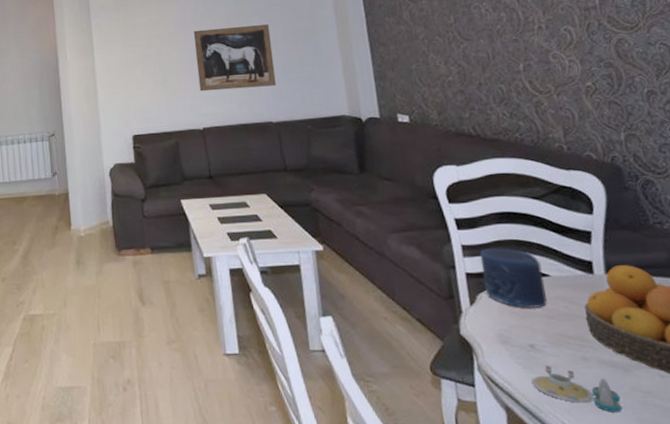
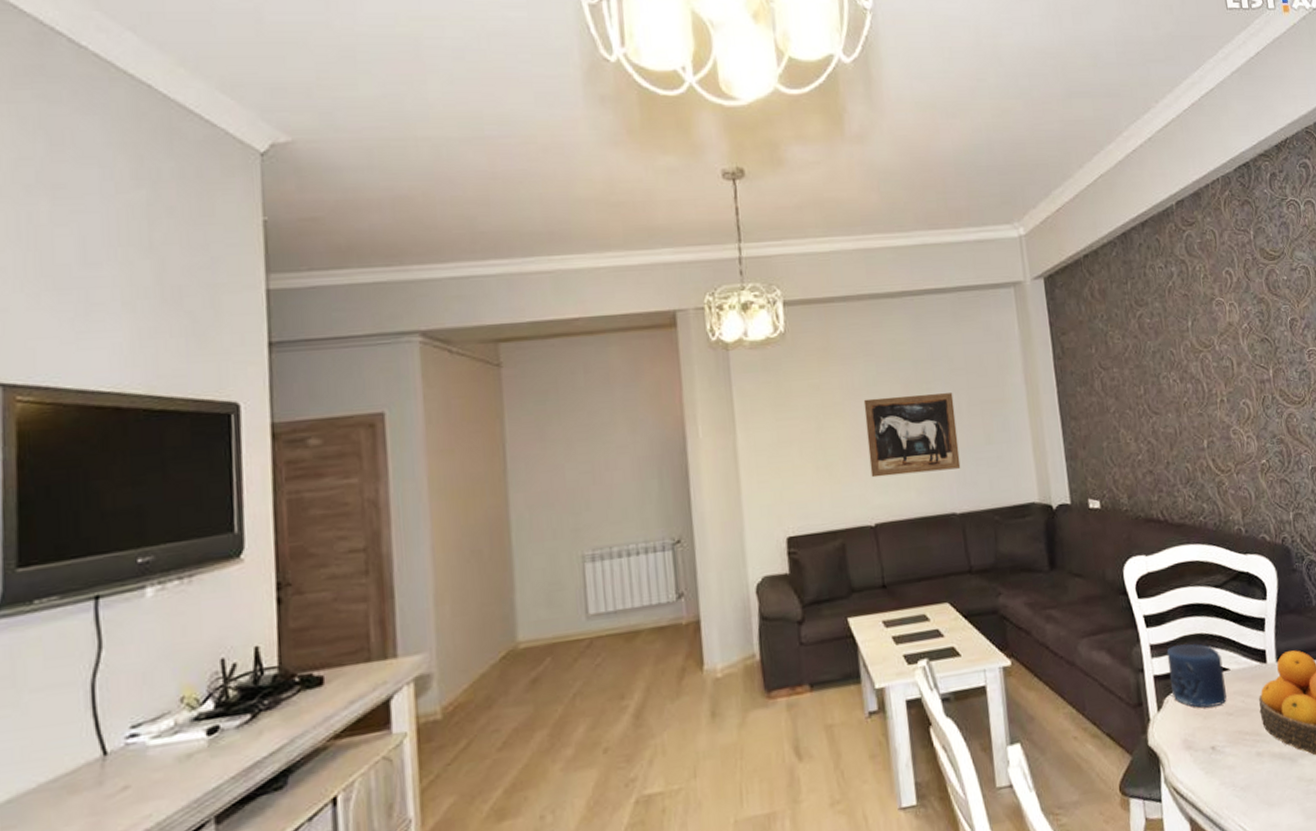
salt and pepper shaker set: present [531,366,622,412] -> none [1212,767,1289,807]

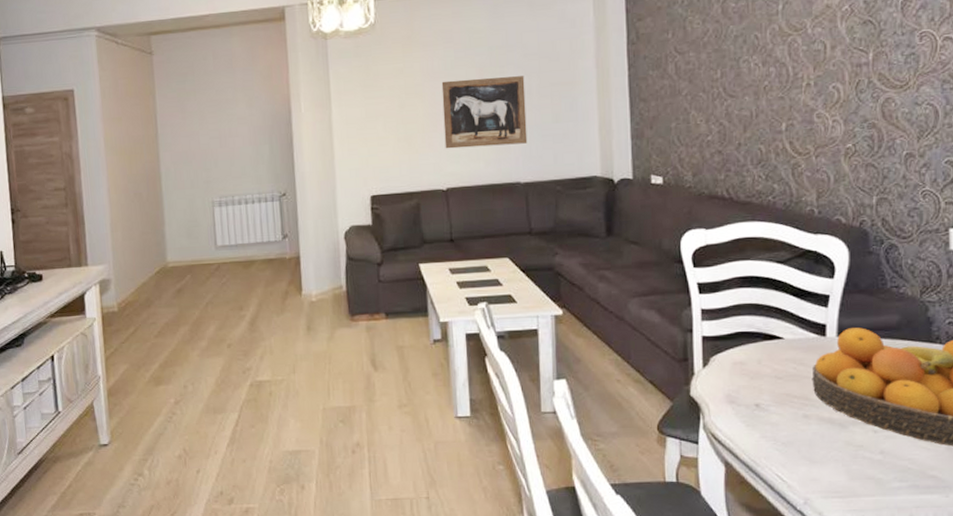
candle: present [1166,644,1227,708] -> none [718,311,777,370]

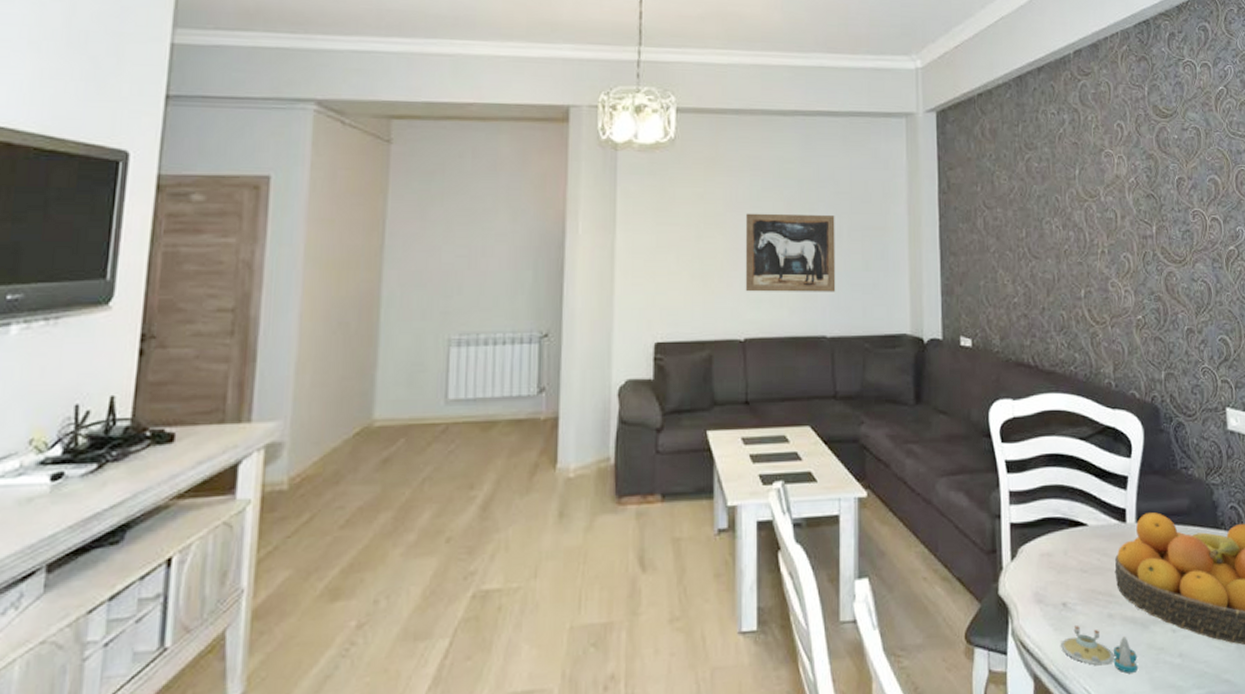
salt and pepper shaker set: none [752,423,833,465] -> present [1060,626,1138,673]

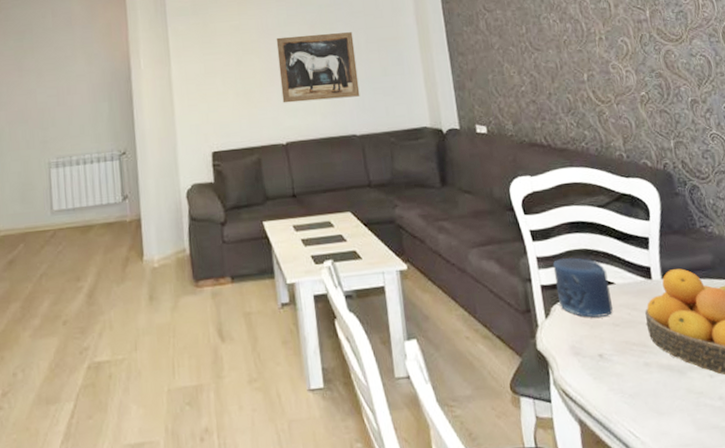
candle: none [1025,494,1082,562] -> present [552,258,613,318]
salt and pepper shaker set: present [1060,626,1138,673] -> none [601,374,679,416]

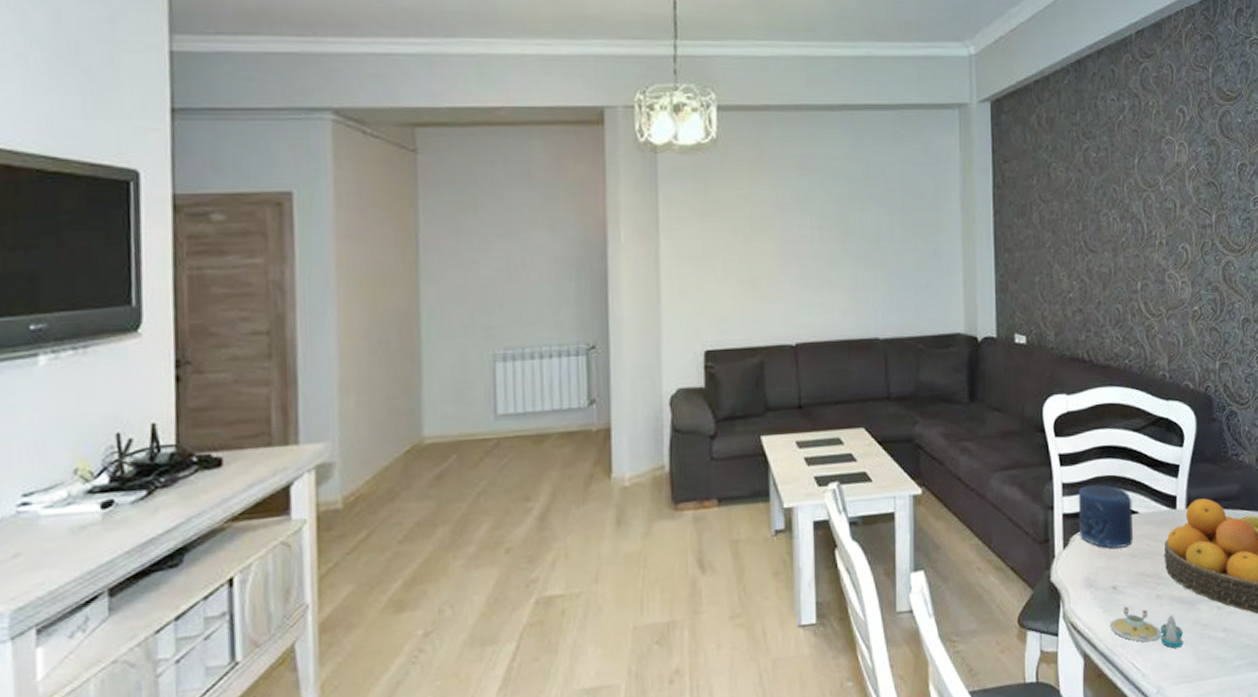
wall art: present [276,32,360,103] -> none [793,214,888,296]
salt and pepper shaker set: none [601,374,679,416] -> present [1109,607,1183,648]

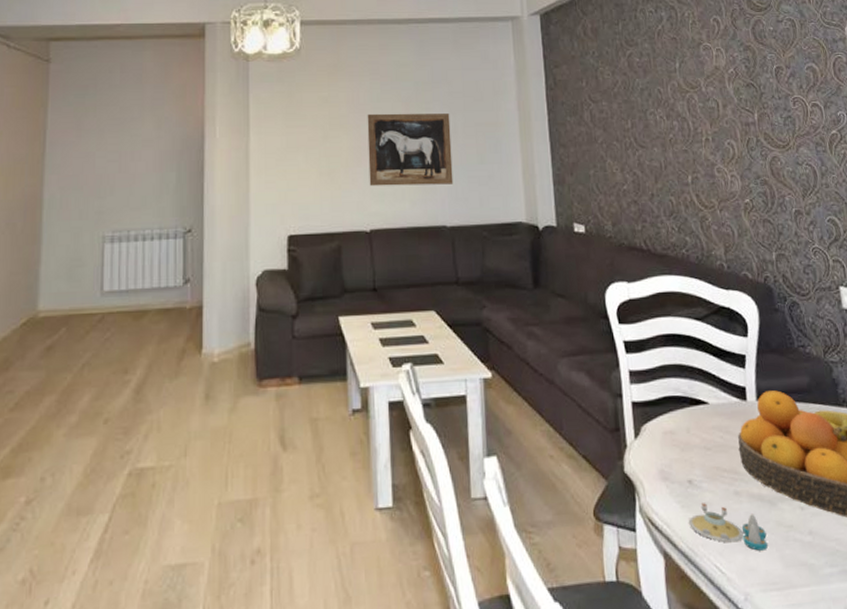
wall art: none [793,214,888,296] -> present [367,113,454,186]
candle: present [1078,485,1133,548] -> none [645,373,705,440]

